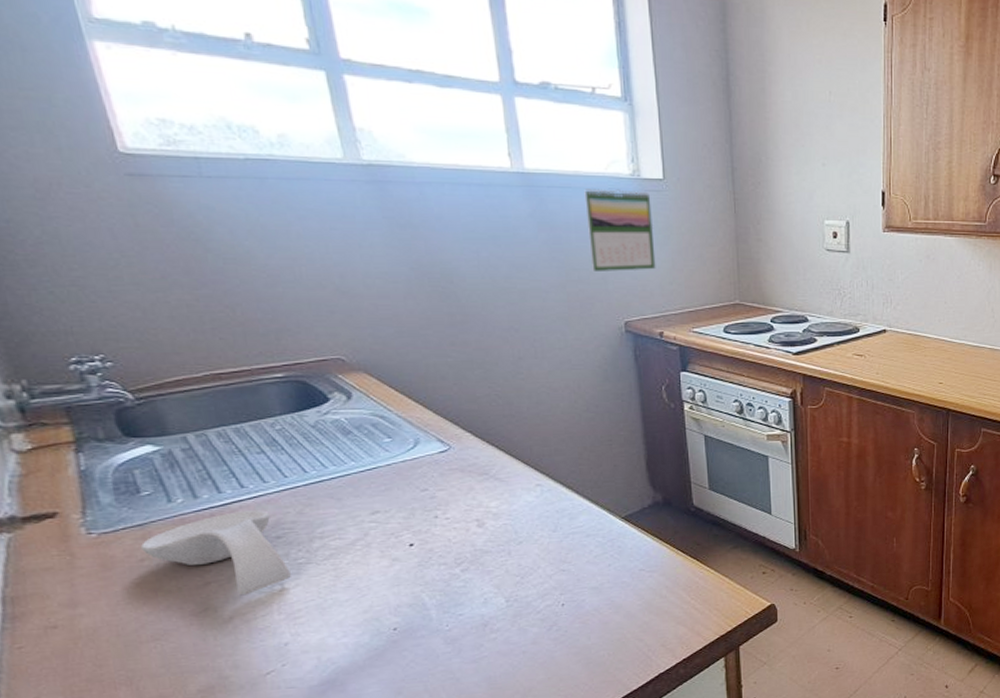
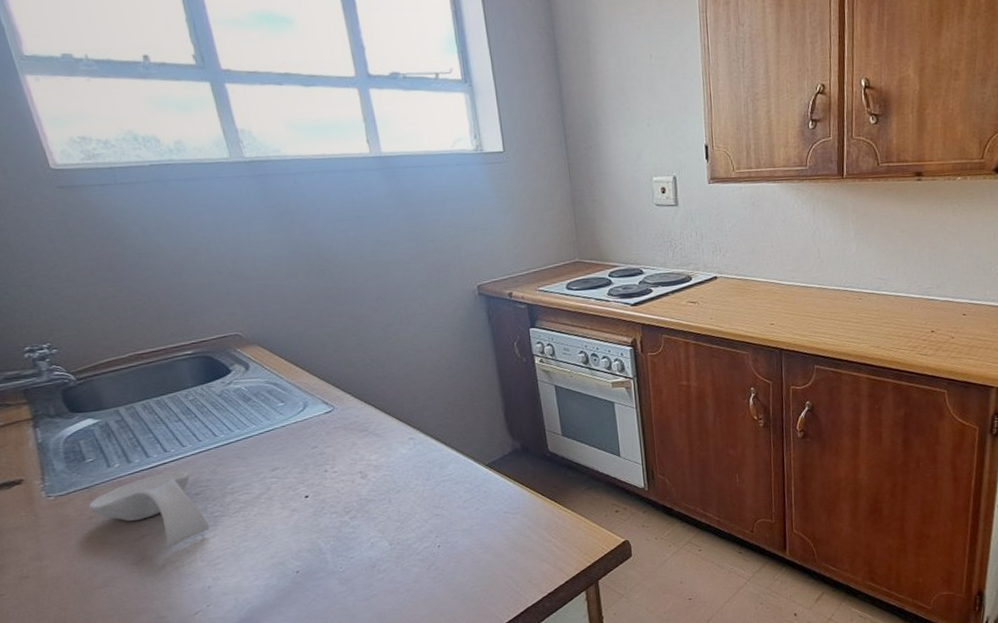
calendar: present [584,188,656,271] -> none [434,164,502,241]

